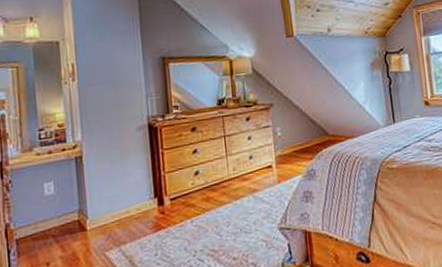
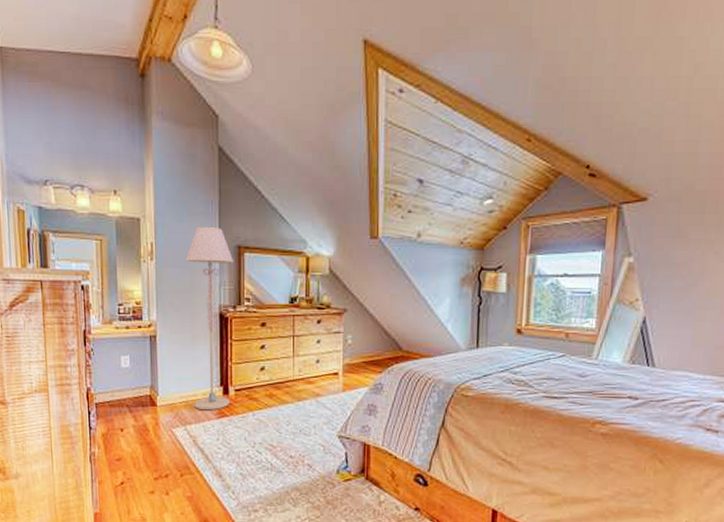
floor lamp: none [109,42,166,227] -> present [185,226,234,411]

